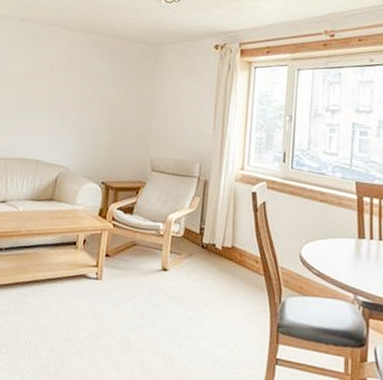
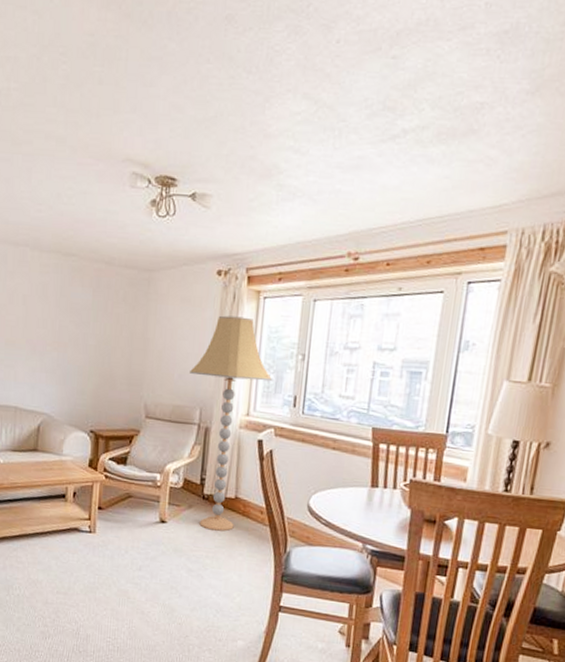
floor lamp: none [191,82,263,280] -> present [190,315,272,531]

